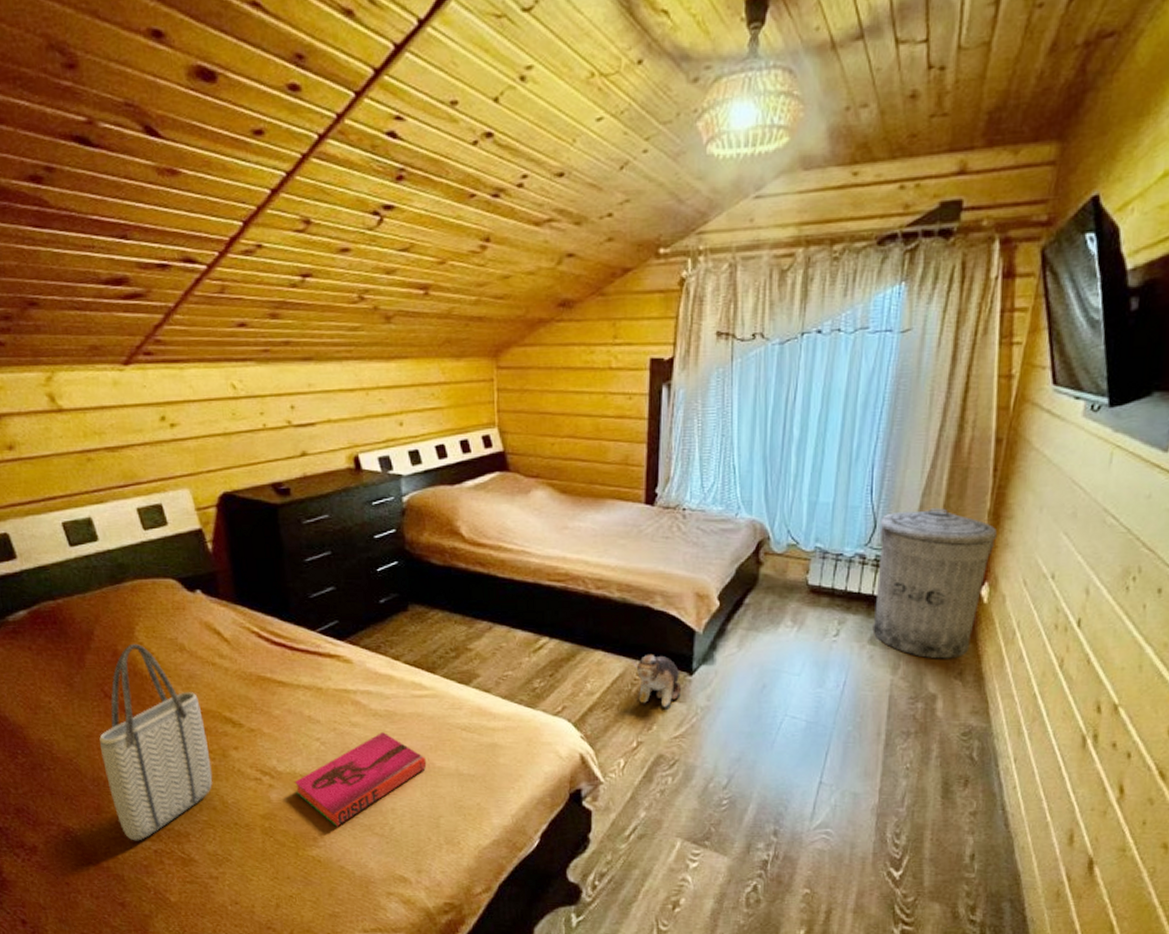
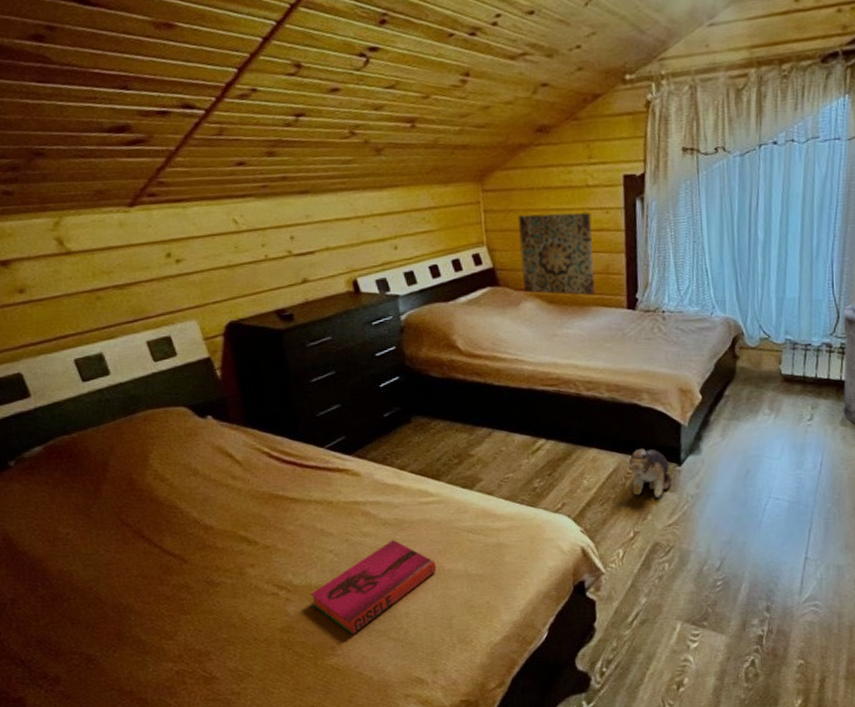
tote bag: present [99,643,213,841] -> none [118,471,231,664]
wall art: none [533,395,613,488] -> present [517,212,595,296]

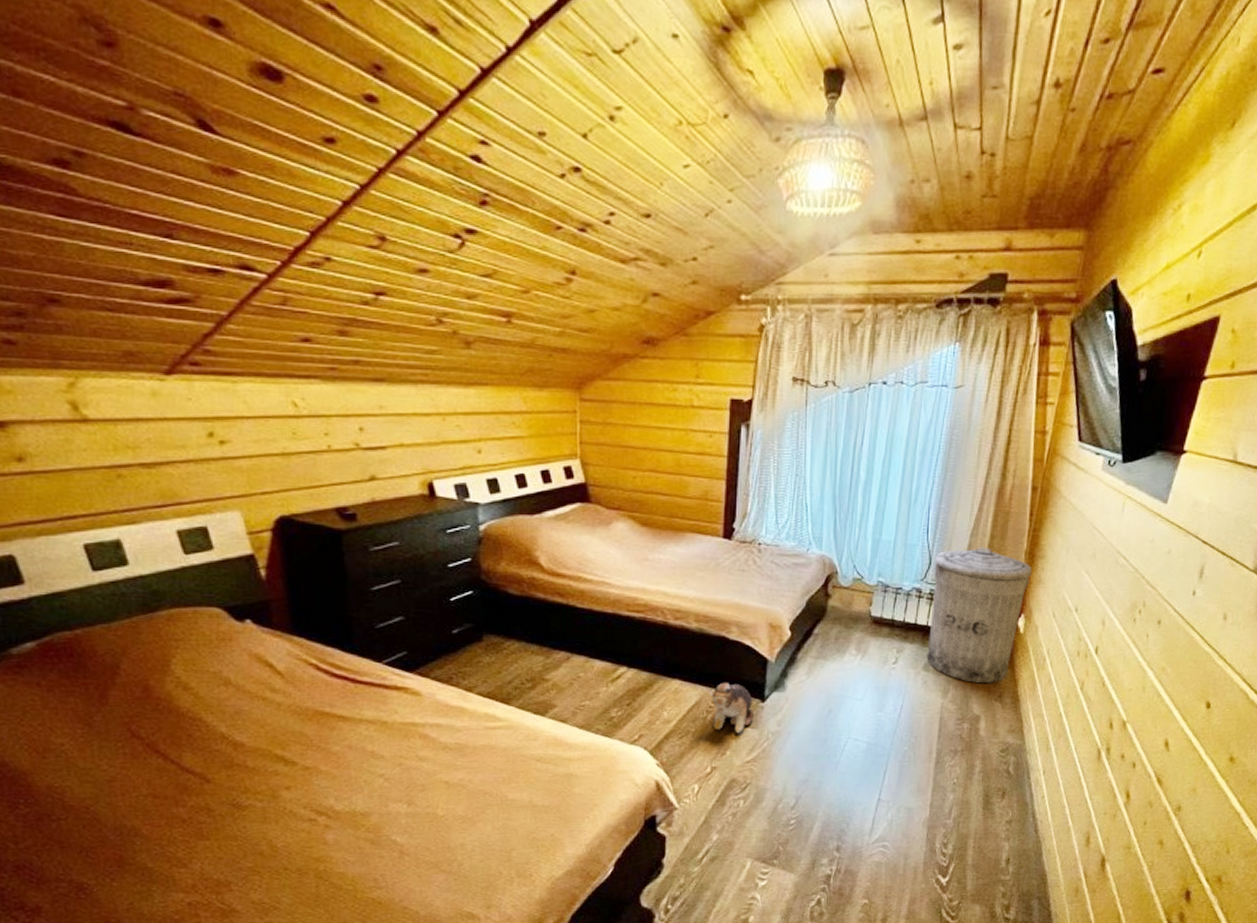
hardback book: present [310,540,437,635] -> none [353,766,499,866]
wall art: present [517,212,595,296] -> none [616,429,693,522]

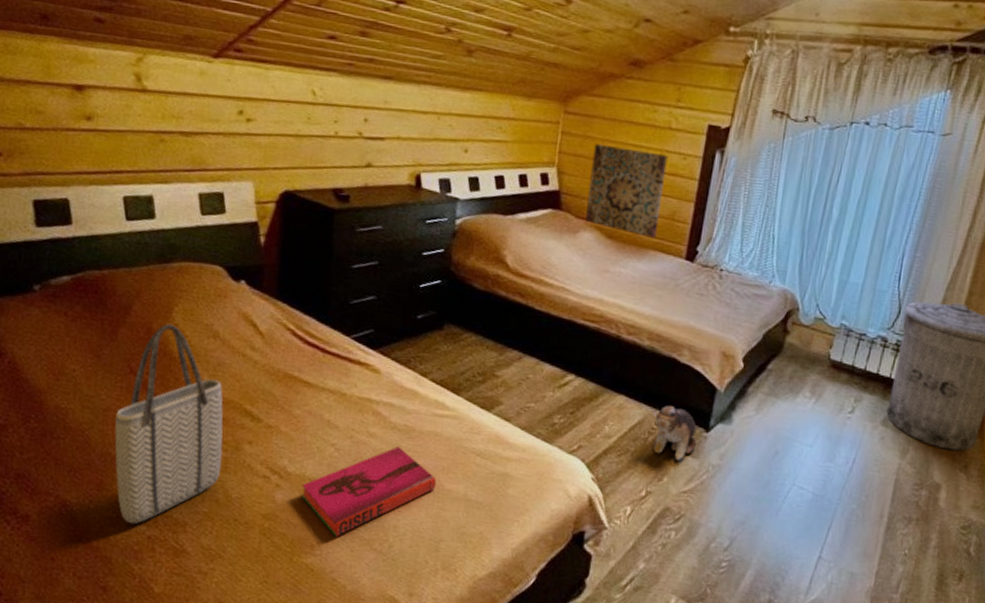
tote bag: none [124,677,260,894] -> present [114,323,223,524]
hardback book: none [353,766,499,866] -> present [301,446,437,537]
wall art: none [616,429,693,522] -> present [586,143,668,239]

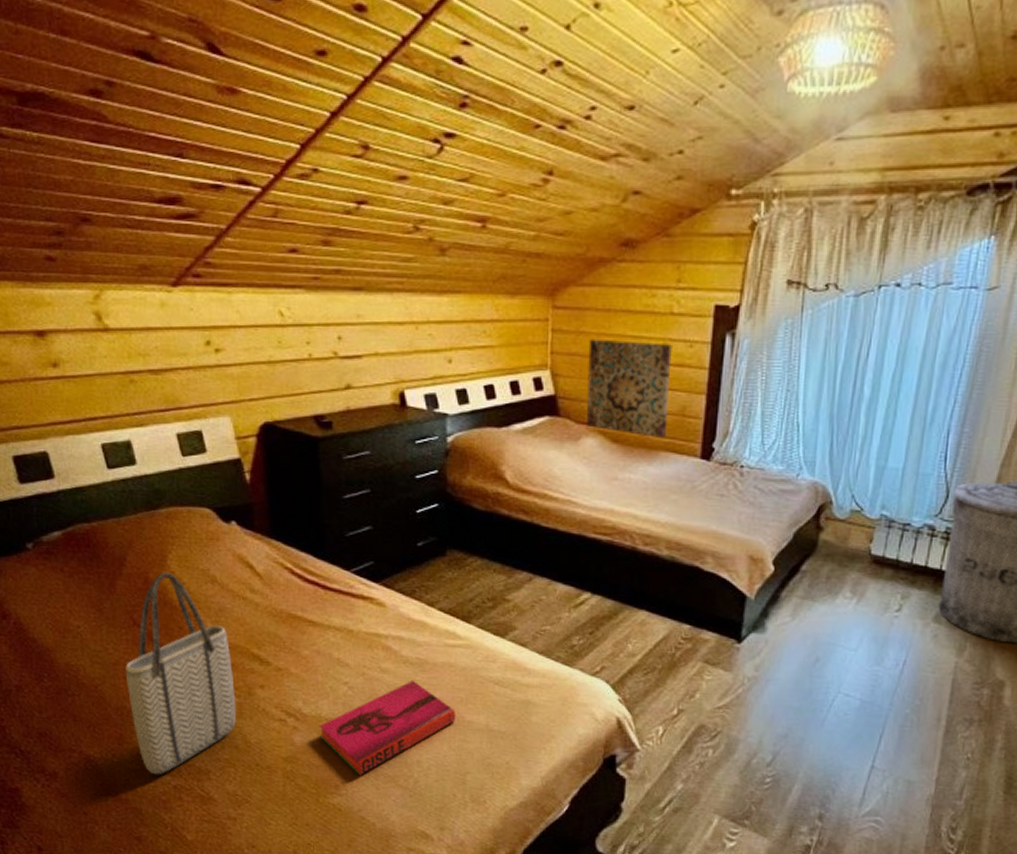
plush toy: present [651,405,697,460] -> none [677,617,729,675]

